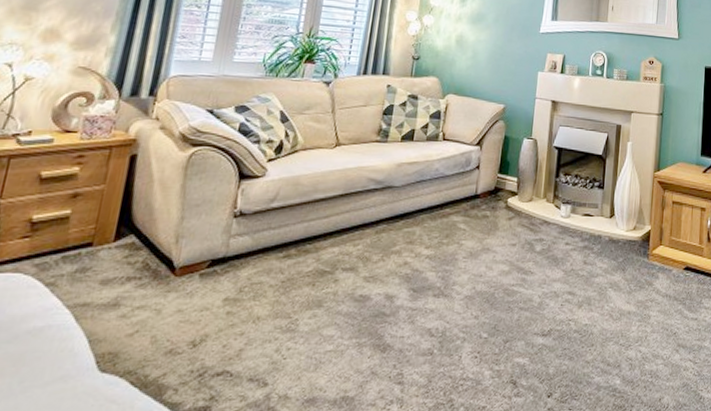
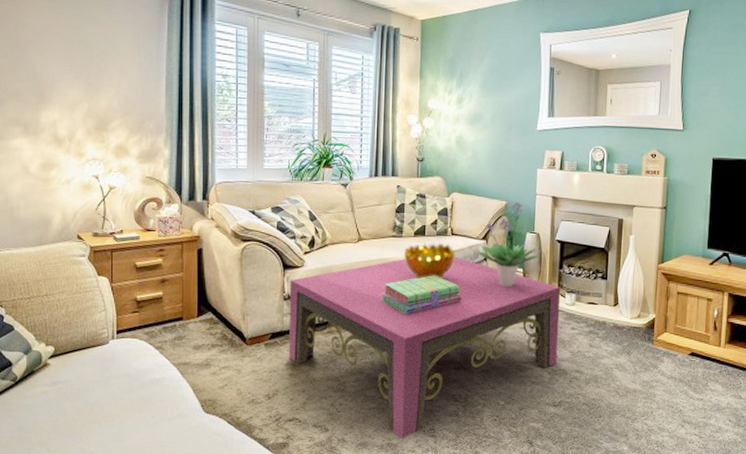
coffee table: none [229,164,557,389] -> present [289,256,561,438]
stack of books: none [355,185,449,232] -> present [381,275,462,315]
decorative bowl: none [387,149,446,191] -> present [404,243,456,279]
potted plant: none [468,105,534,198] -> present [476,202,538,287]

